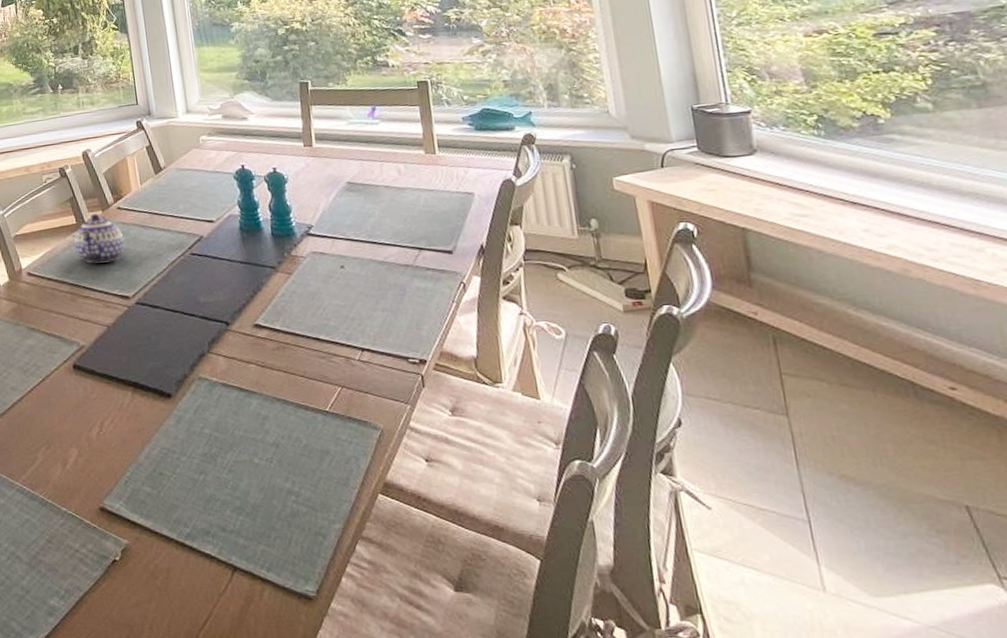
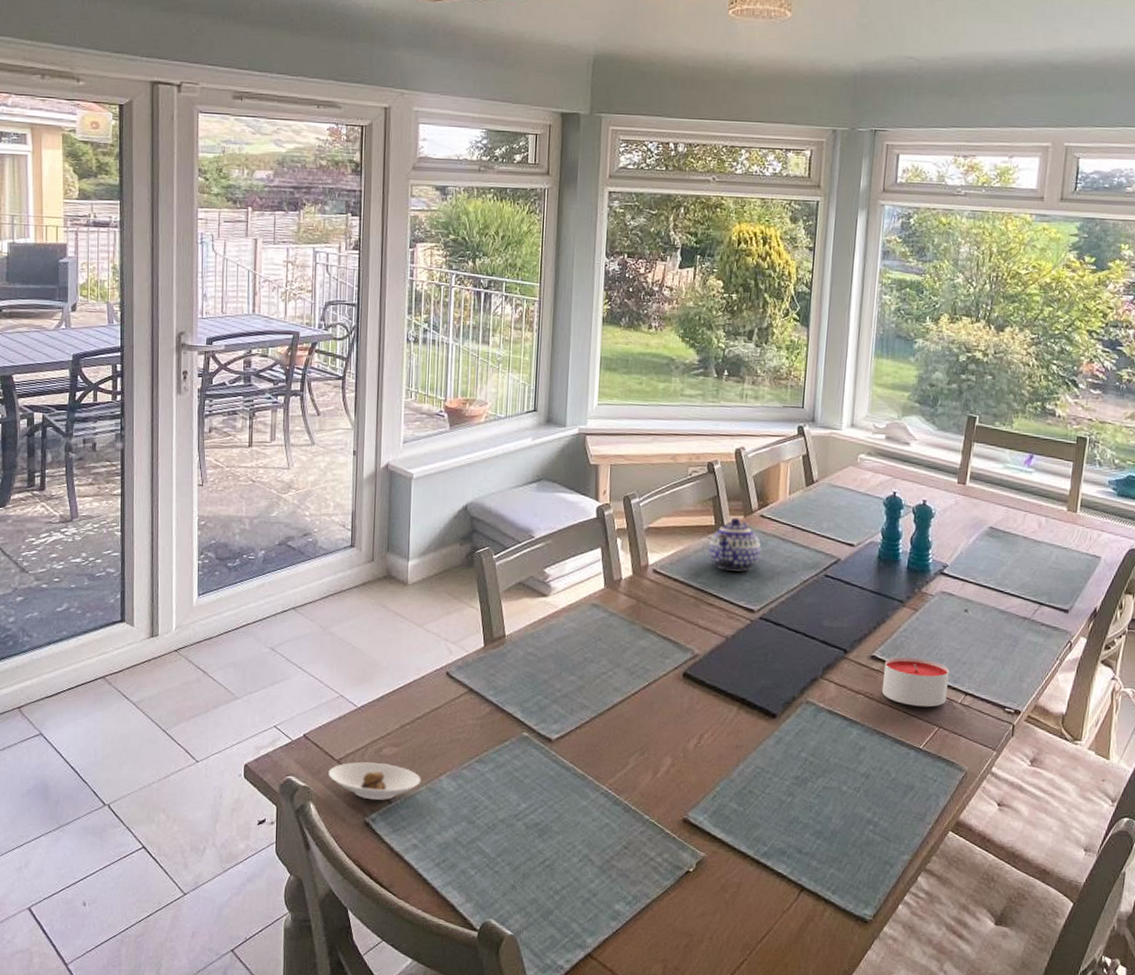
candle: none [269,320,343,369] -> present [881,657,949,707]

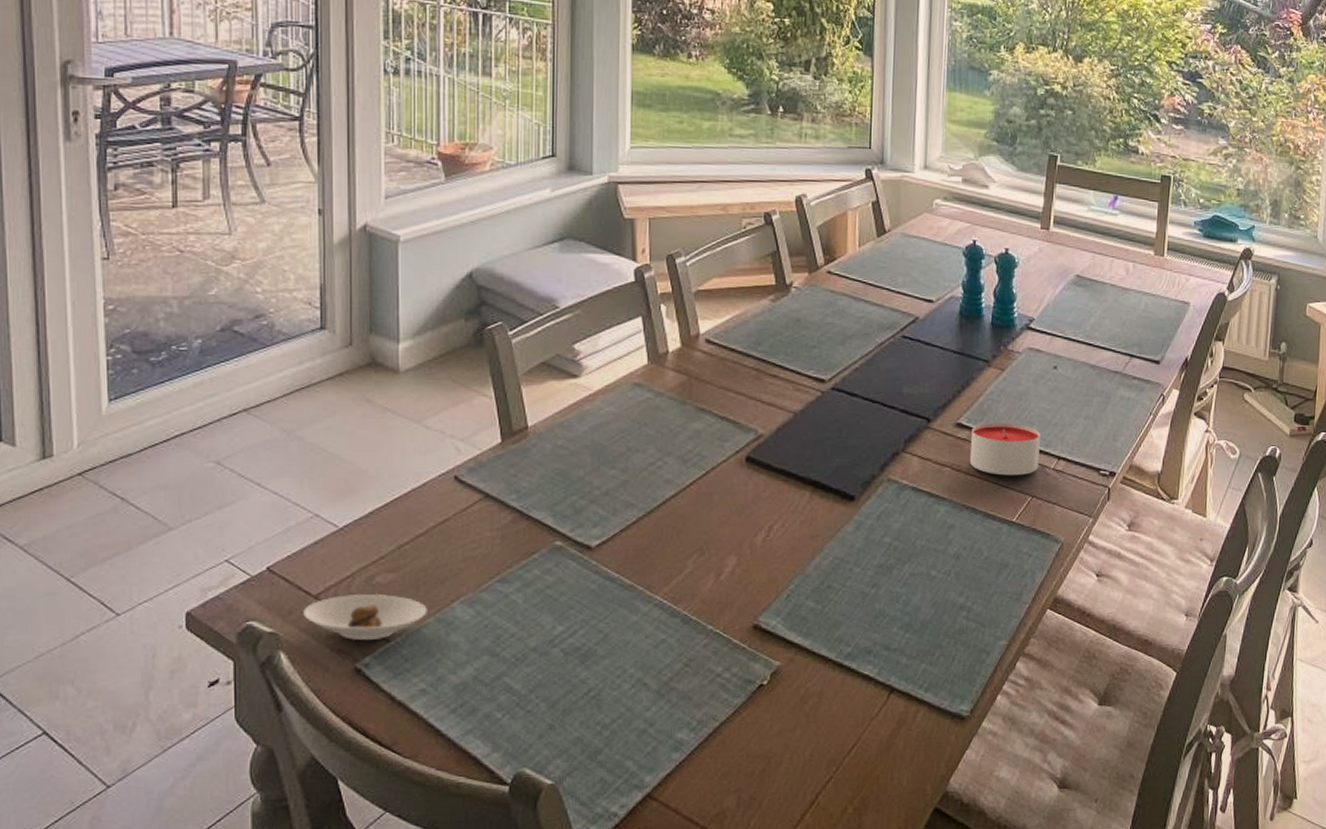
teapot: present [708,517,761,571] -> none [770,275,830,336]

